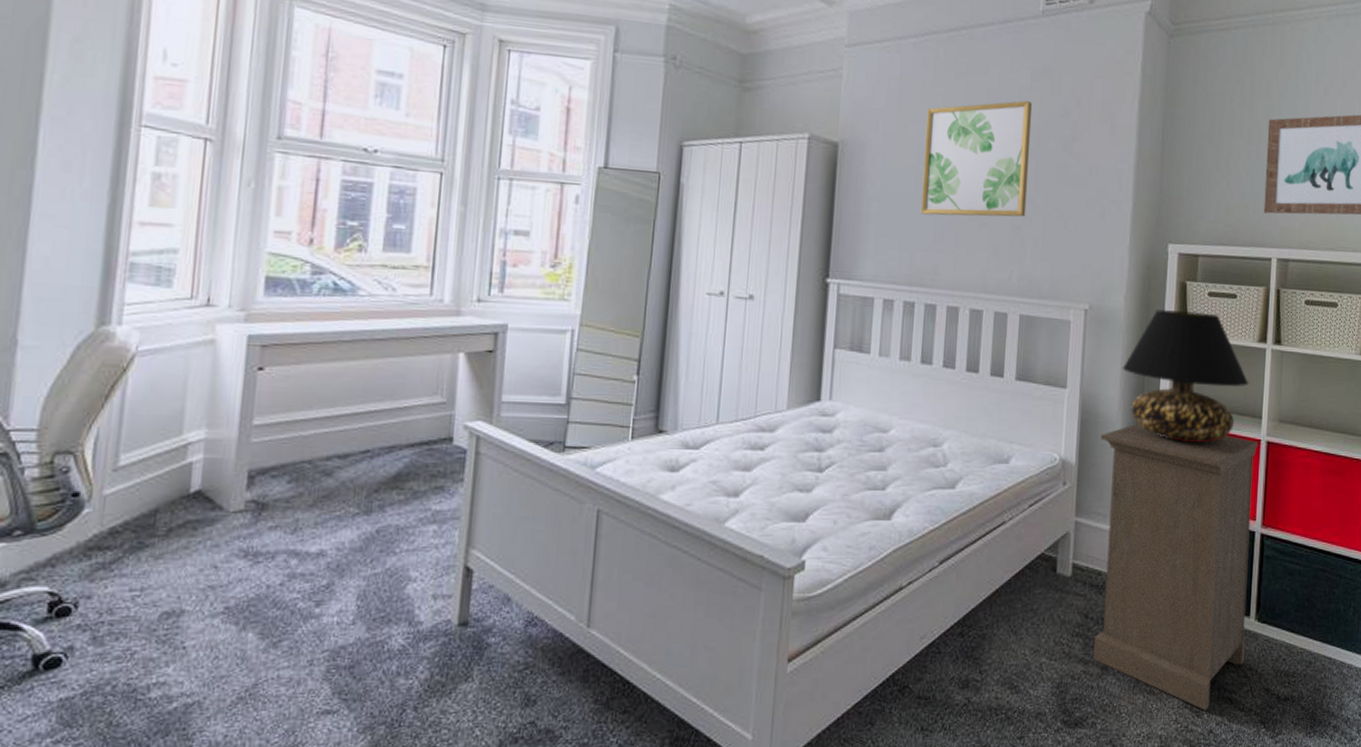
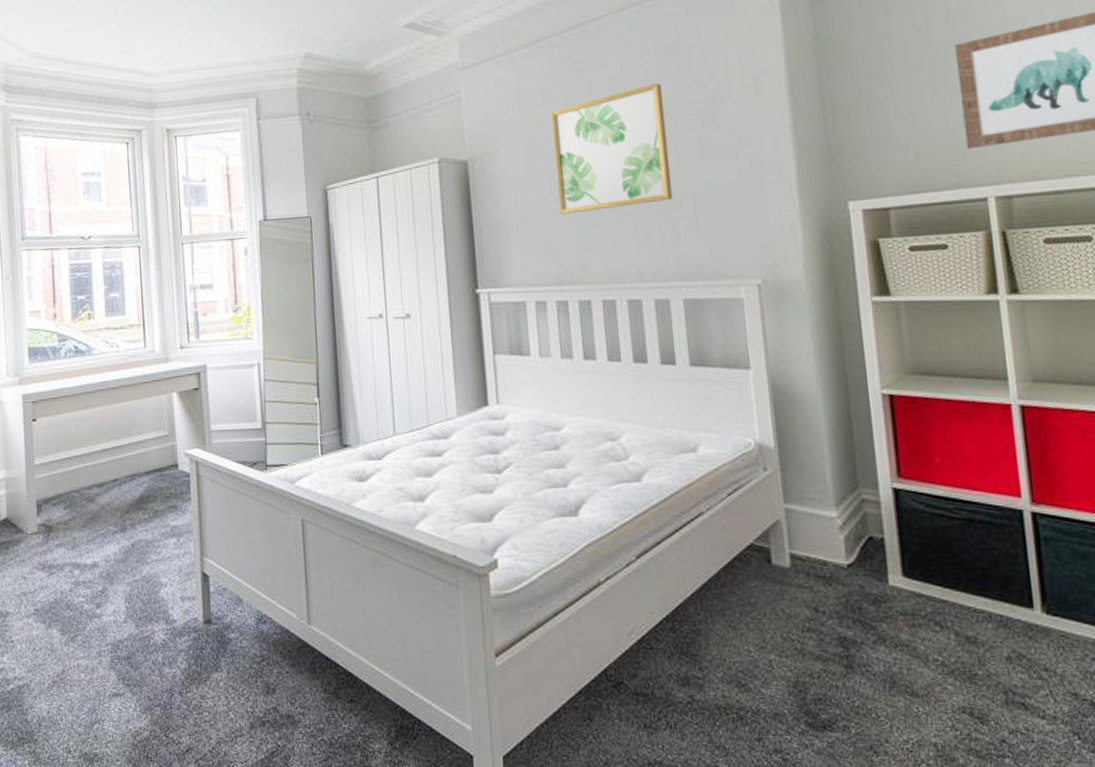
nightstand: present [1094,423,1258,711] -> none [799,398,1036,717]
table lamp: present [1122,309,1249,443] -> none [813,270,982,415]

